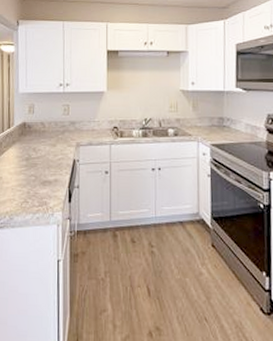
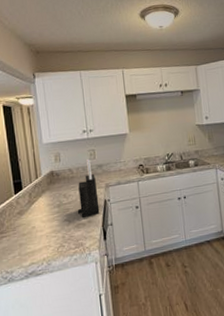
knife block: none [45,113,68,175] -> present [77,158,100,218]

